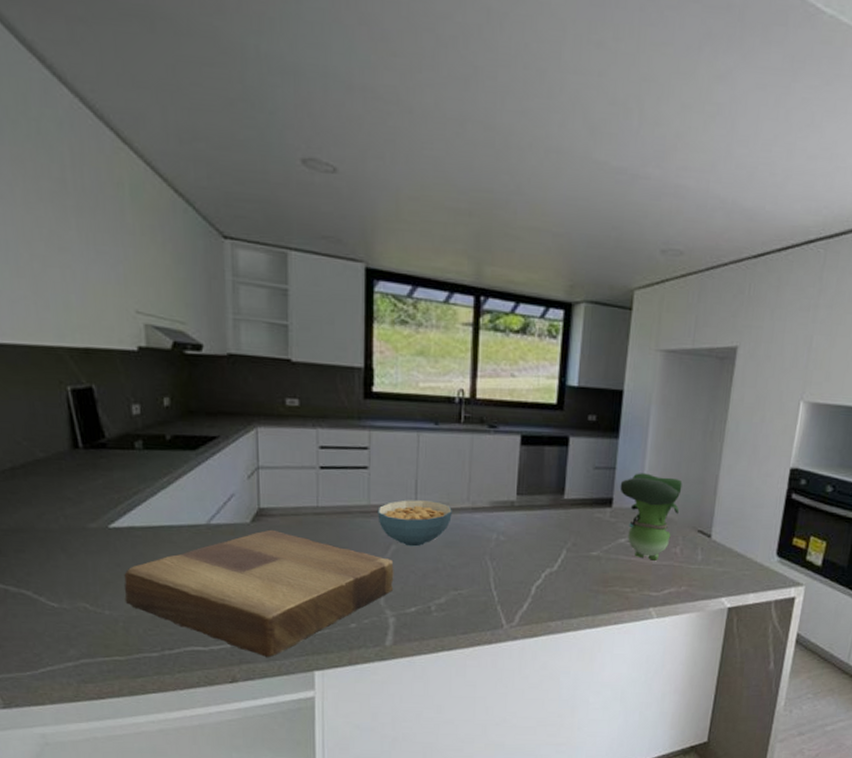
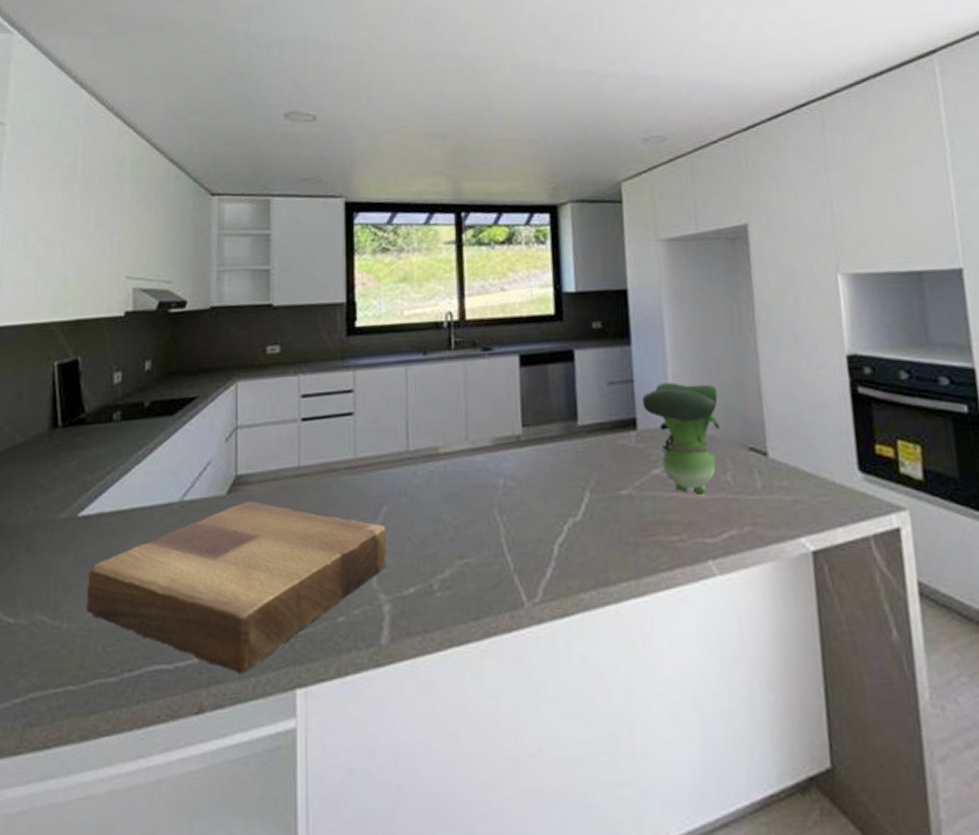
cereal bowl: present [378,500,452,547] -> none [365,445,450,506]

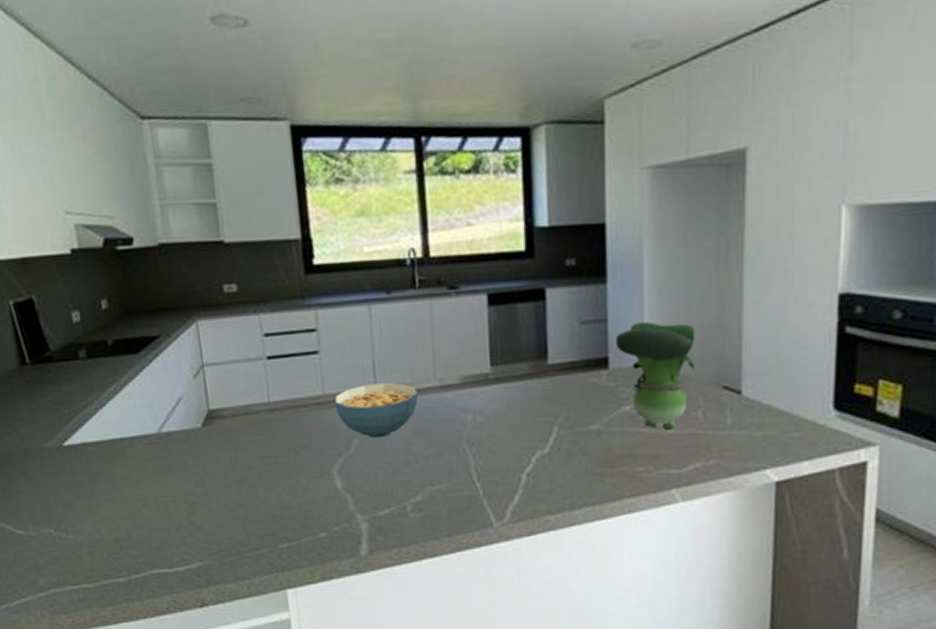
cutting board: present [86,500,388,674] -> none [83,432,363,577]
cereal bowl: none [365,445,450,506] -> present [334,383,418,439]

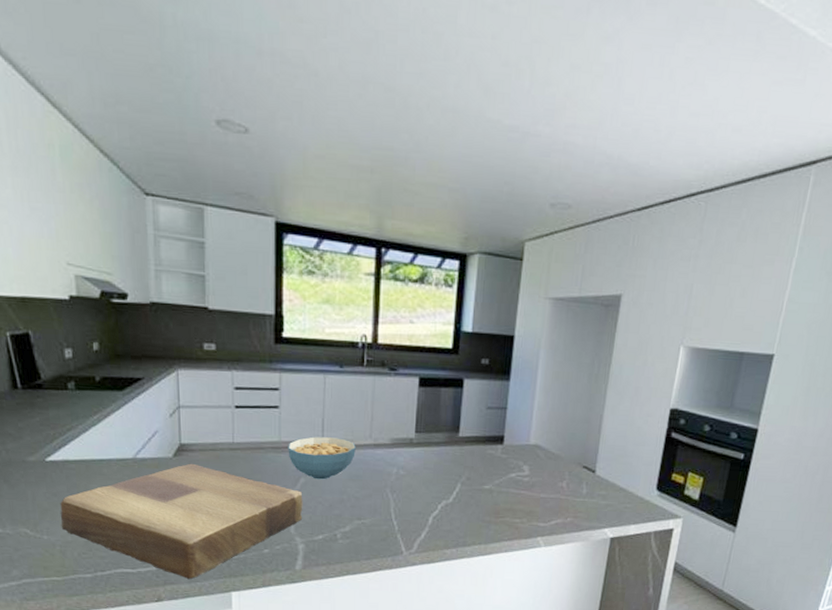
cutting board: none [83,432,363,577] -> present [60,463,303,580]
toy figurine: present [615,322,695,430] -> none [510,412,569,494]

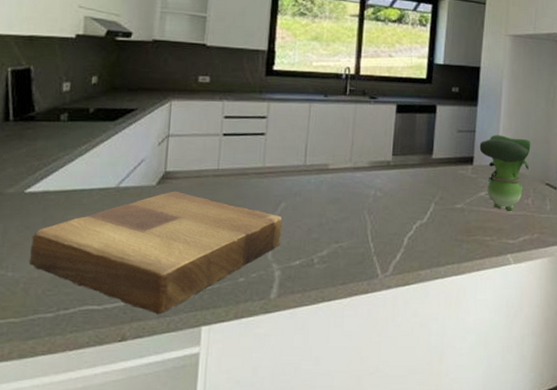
cereal bowl: present [288,436,356,480] -> none [271,161,336,204]
toy figurine: none [510,412,569,494] -> present [479,135,531,211]

